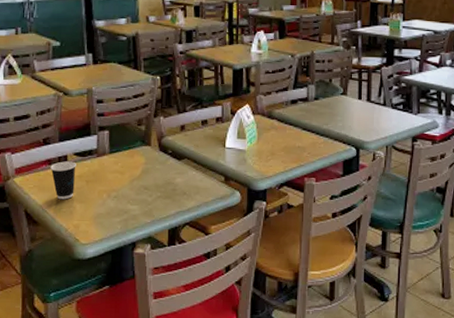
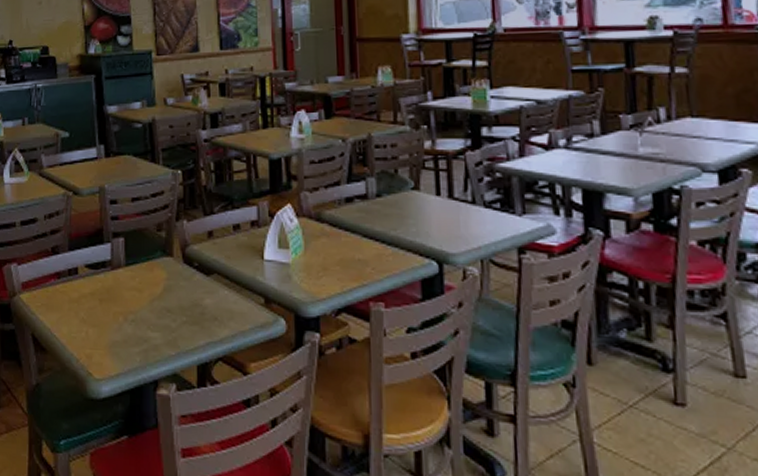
dixie cup: present [50,161,76,200] -> none [59,275,88,323]

